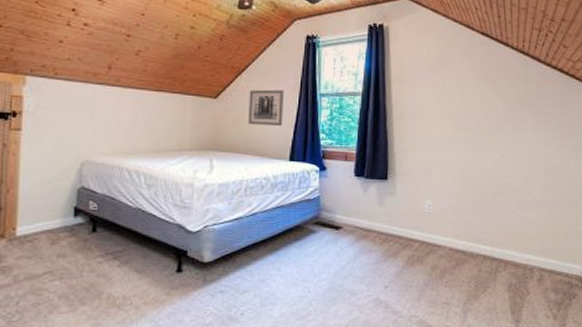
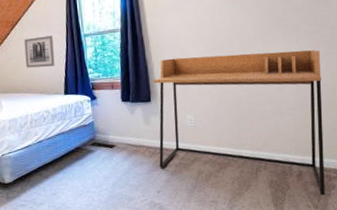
desk: none [390,133,570,305] -> present [153,50,325,196]

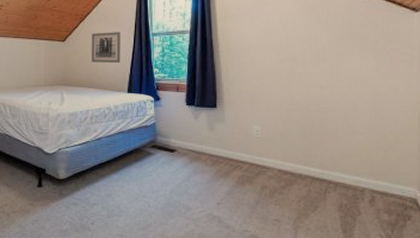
desk: present [153,50,325,196] -> none [220,65,400,226]

